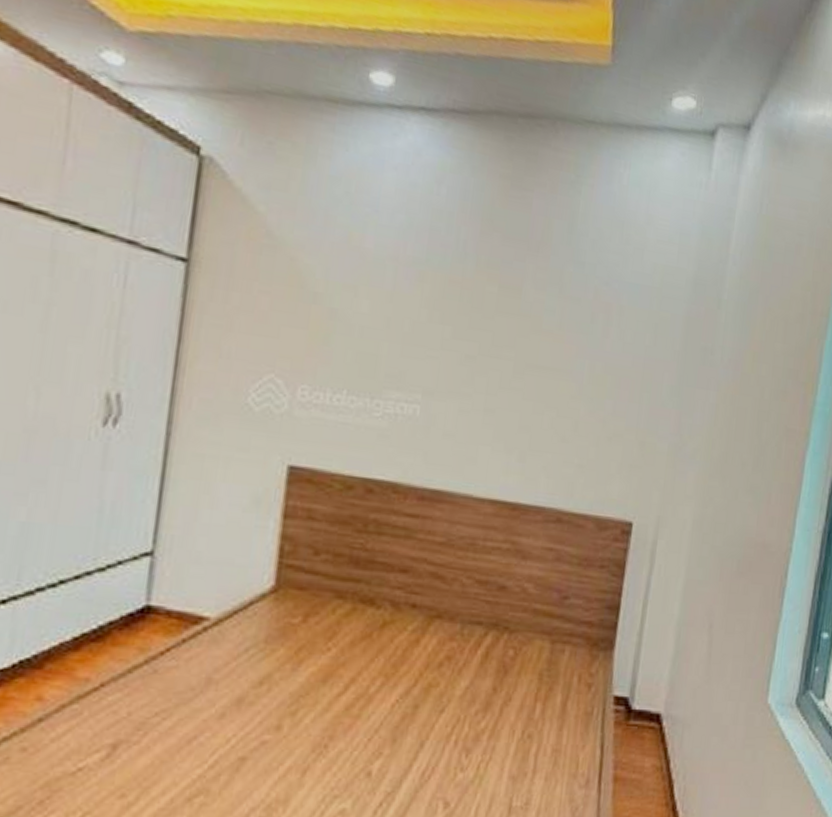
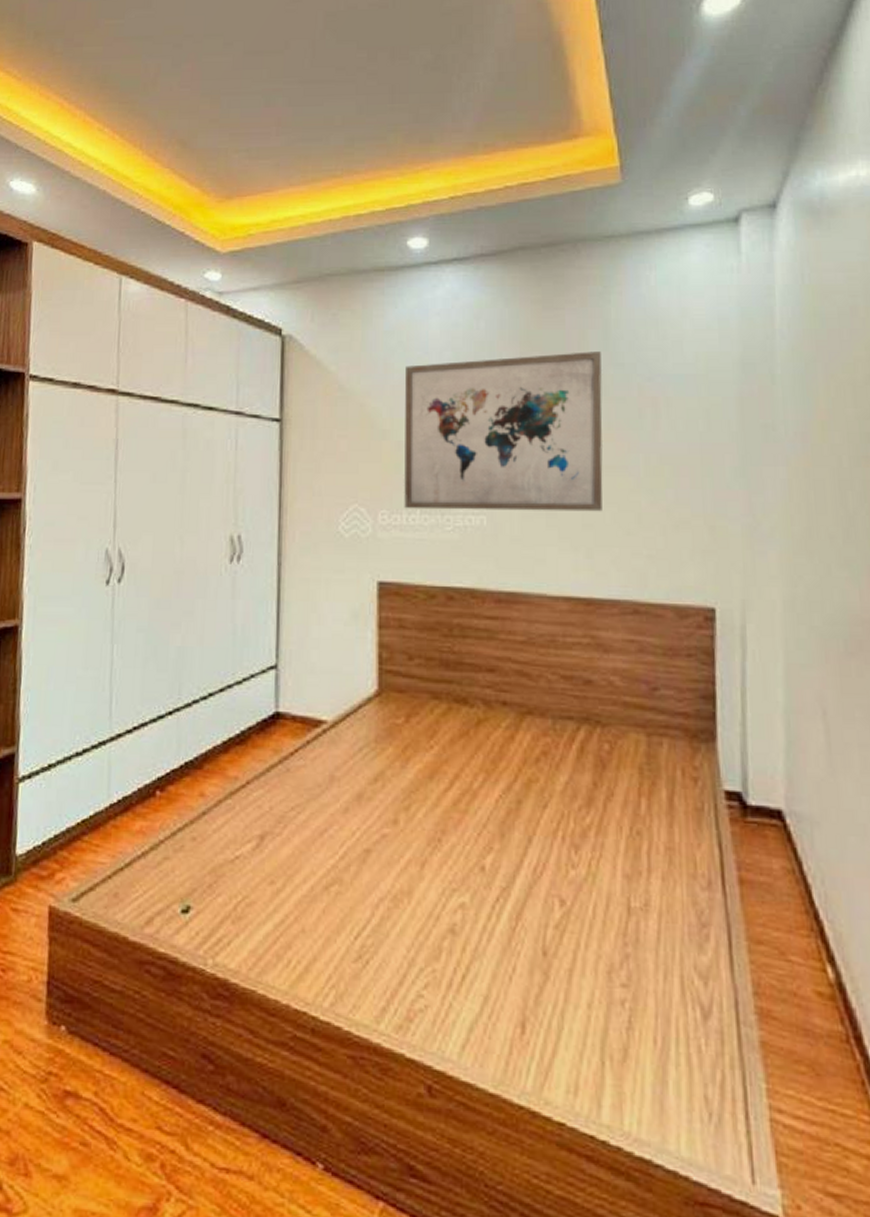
wall art: none [329,221,564,415] -> present [404,351,603,512]

